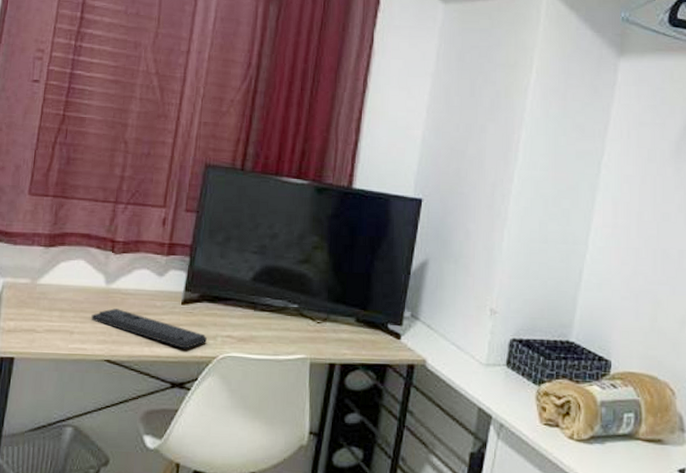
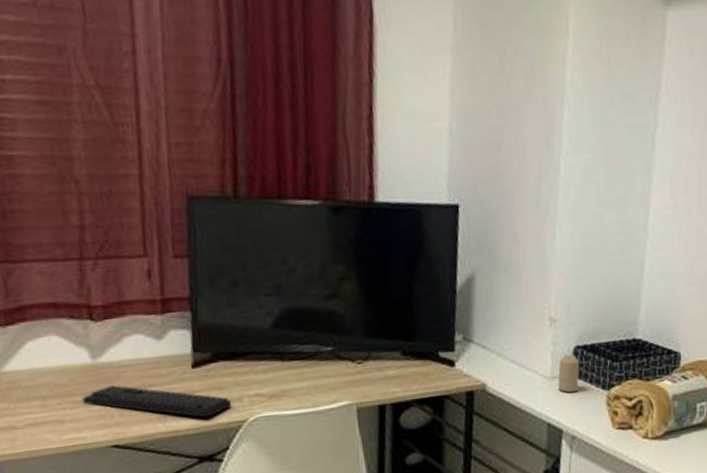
candle: none [492,345,514,382] -> present [558,355,580,393]

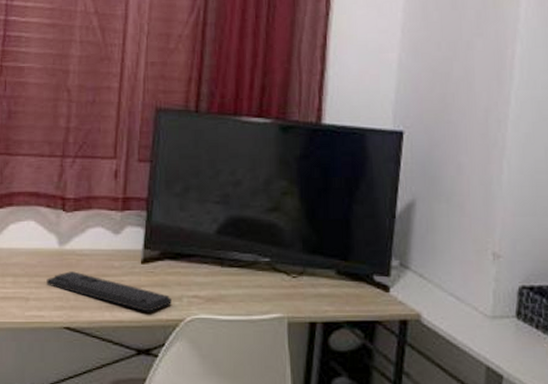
candle: present [558,355,580,393] -> none [500,294,525,336]

